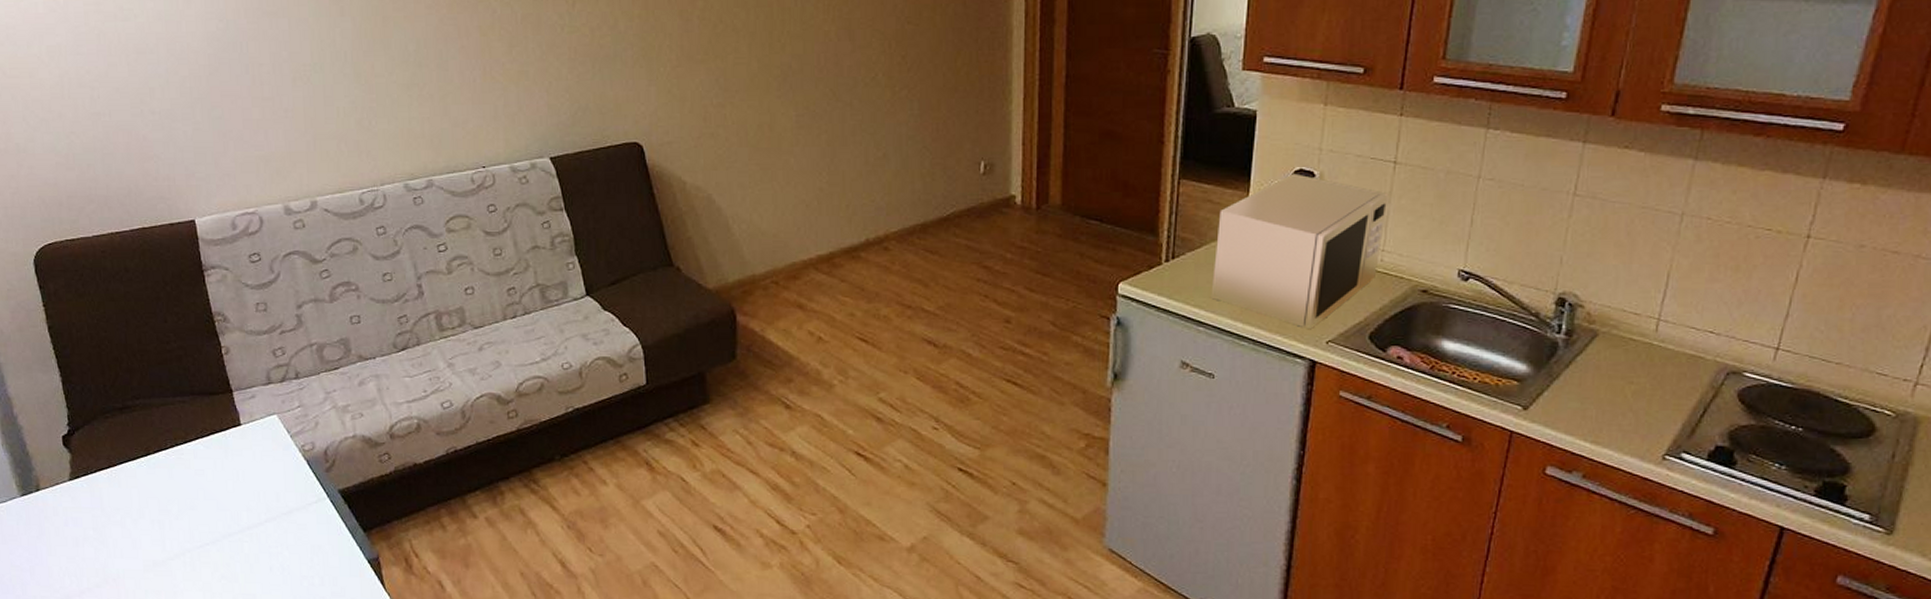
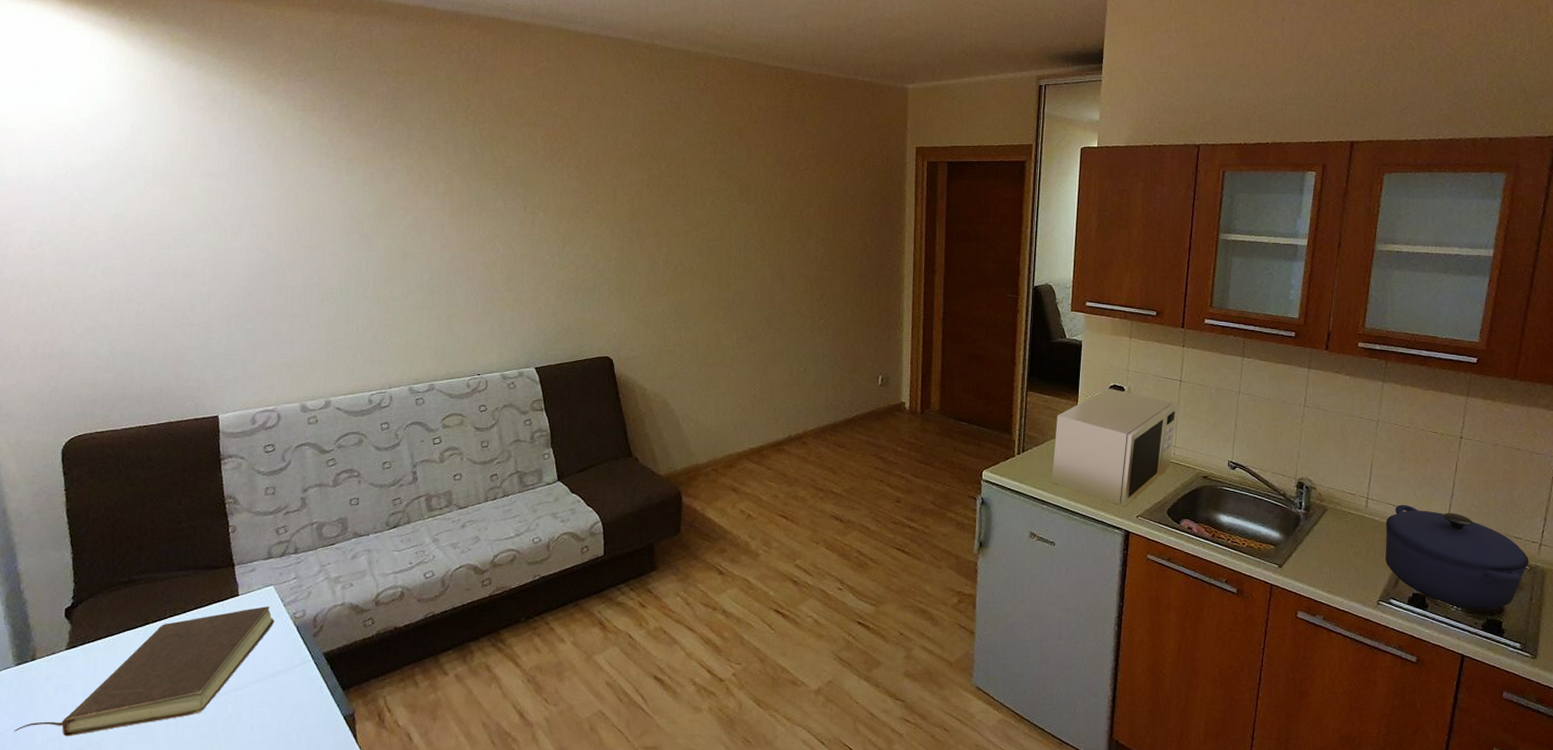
book: none [29,437,283,573] -> present [14,606,275,737]
cooking pot: none [1679,328,1896,470] -> present [1385,504,1529,610]

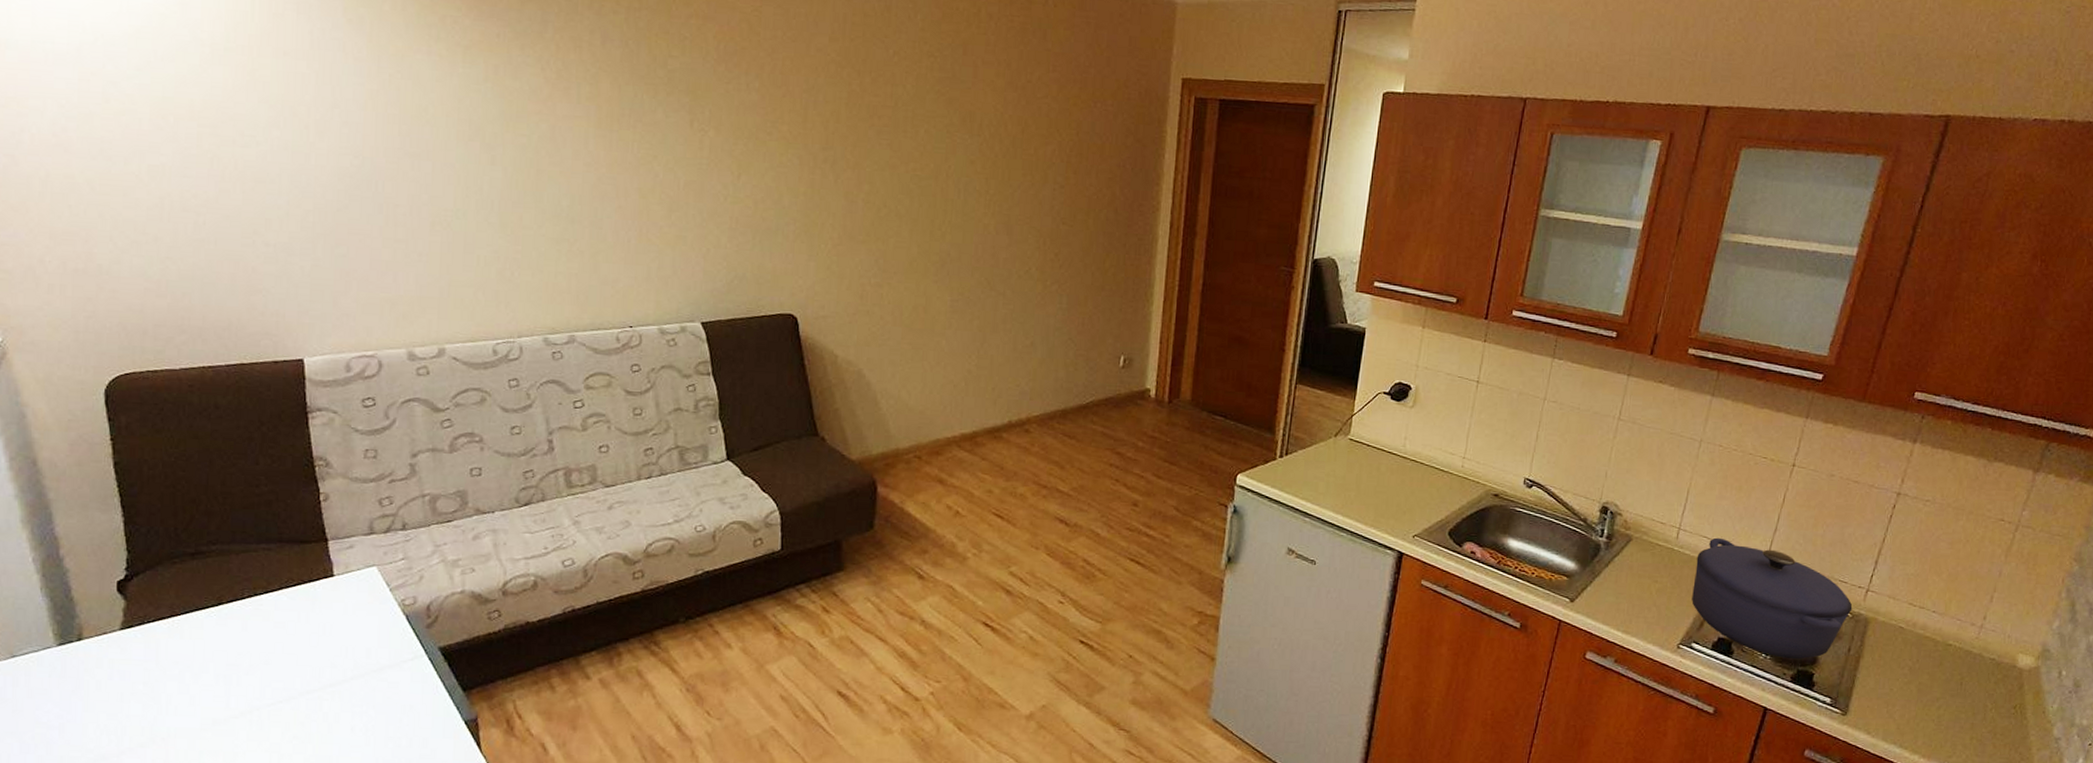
book: present [14,606,275,737] -> none [59,590,379,731]
microwave: present [1051,388,1177,507] -> none [1317,385,1471,525]

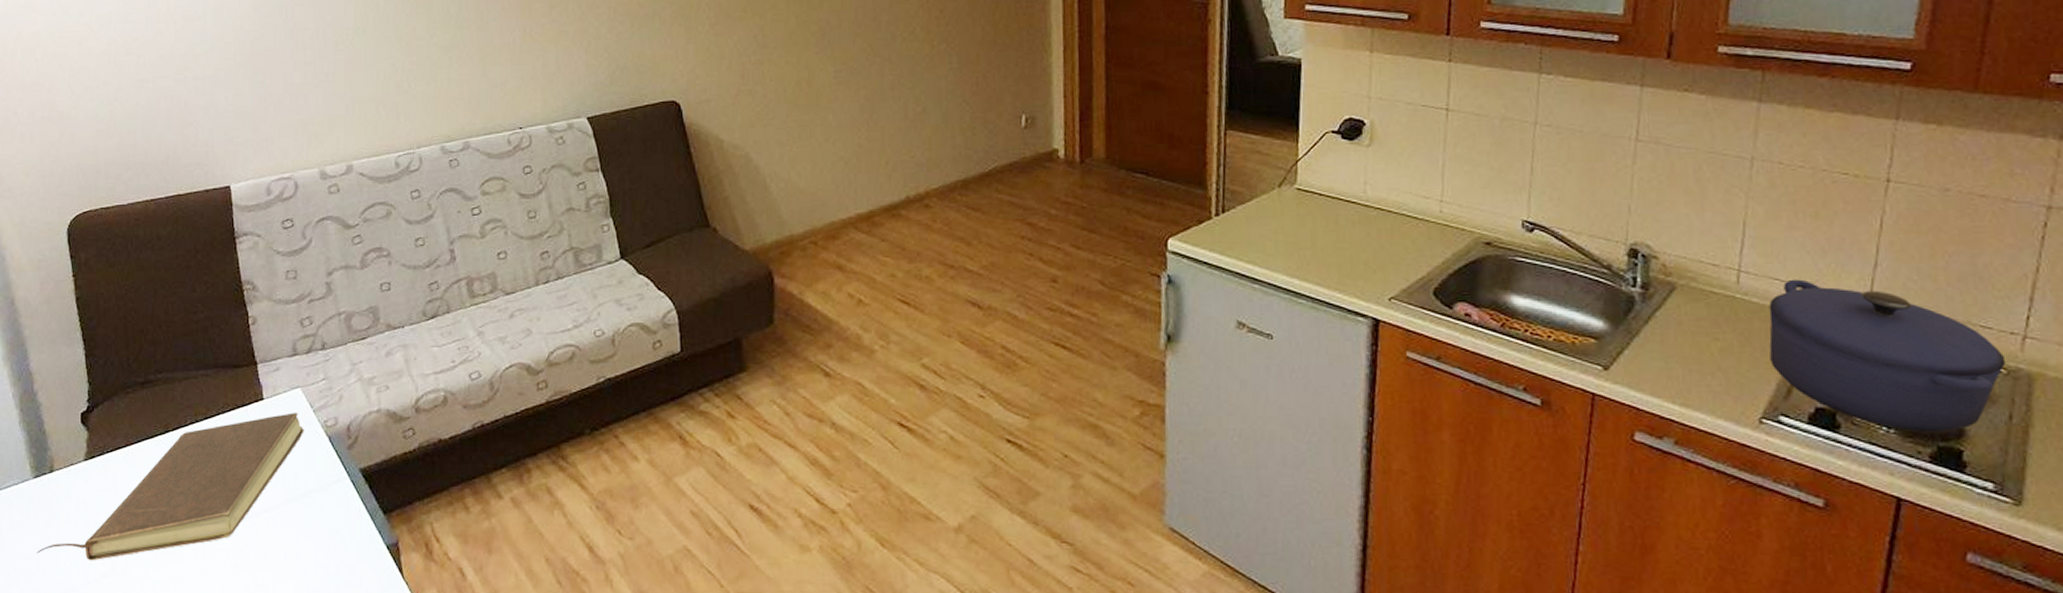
book: none [59,590,379,731] -> present [36,412,304,561]

